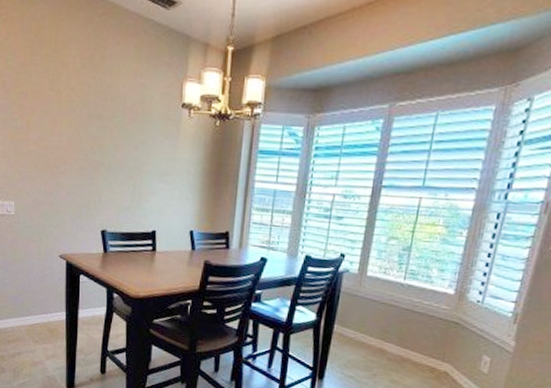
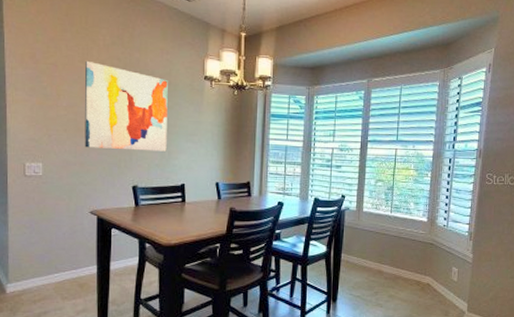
wall art: none [54,87,141,193] -> present [85,60,168,152]

